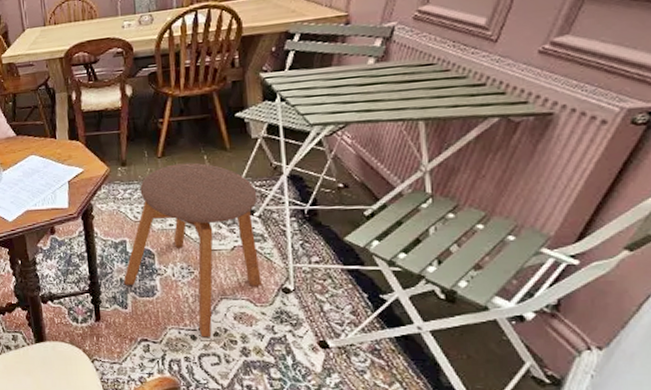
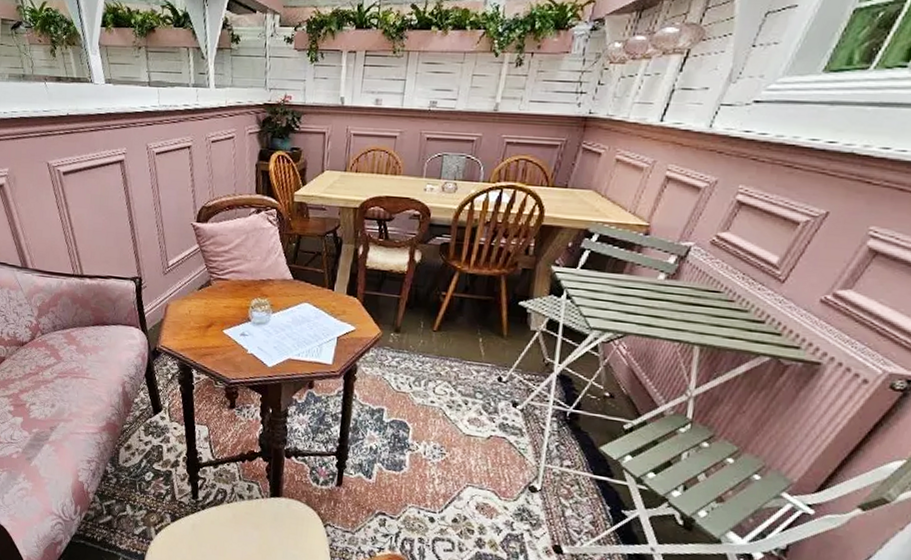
stool: present [124,162,262,337] -> none [373,340,524,523]

